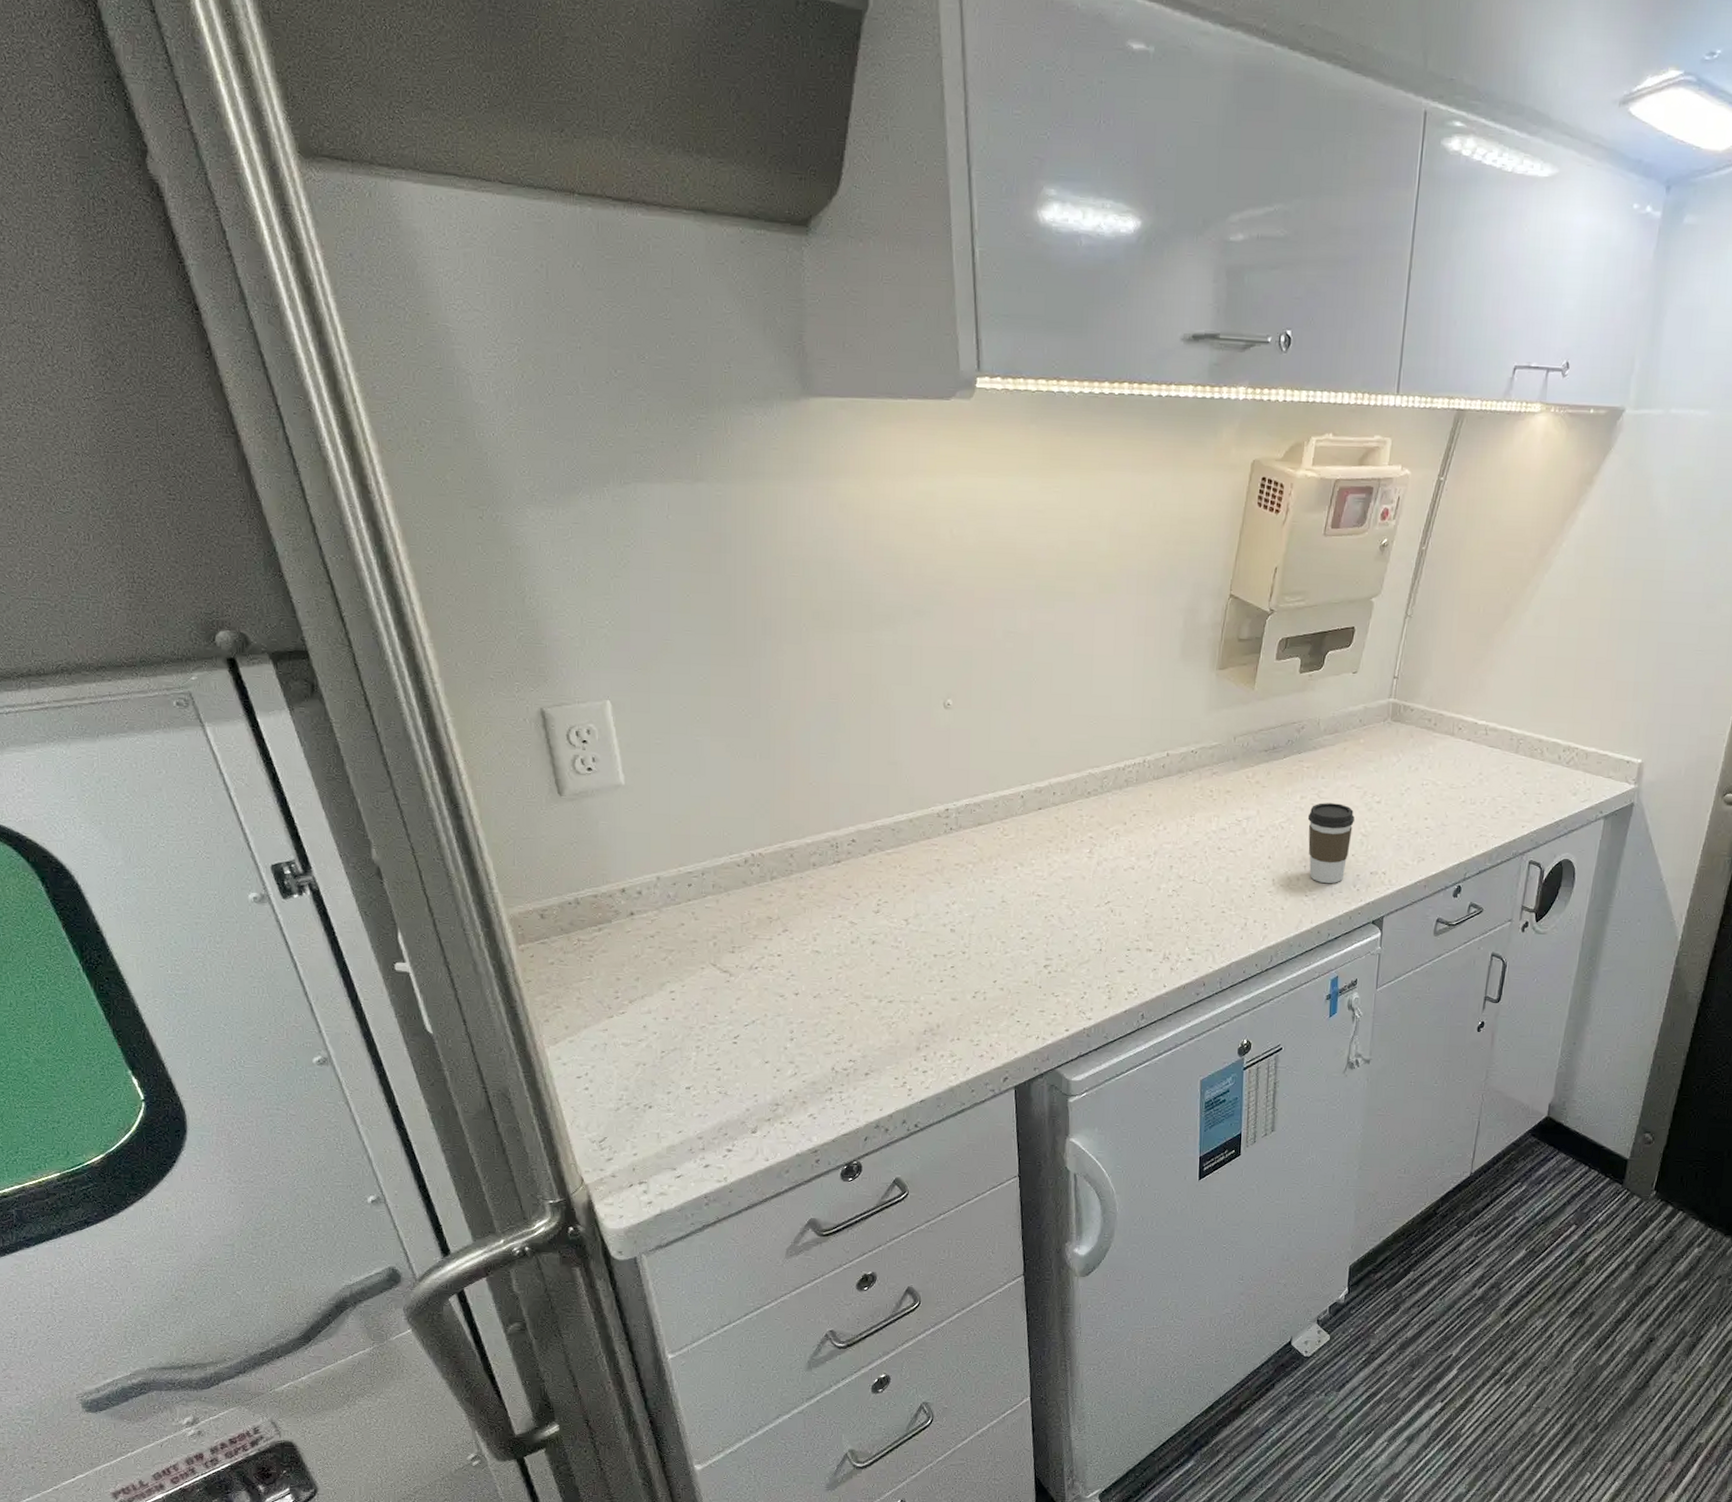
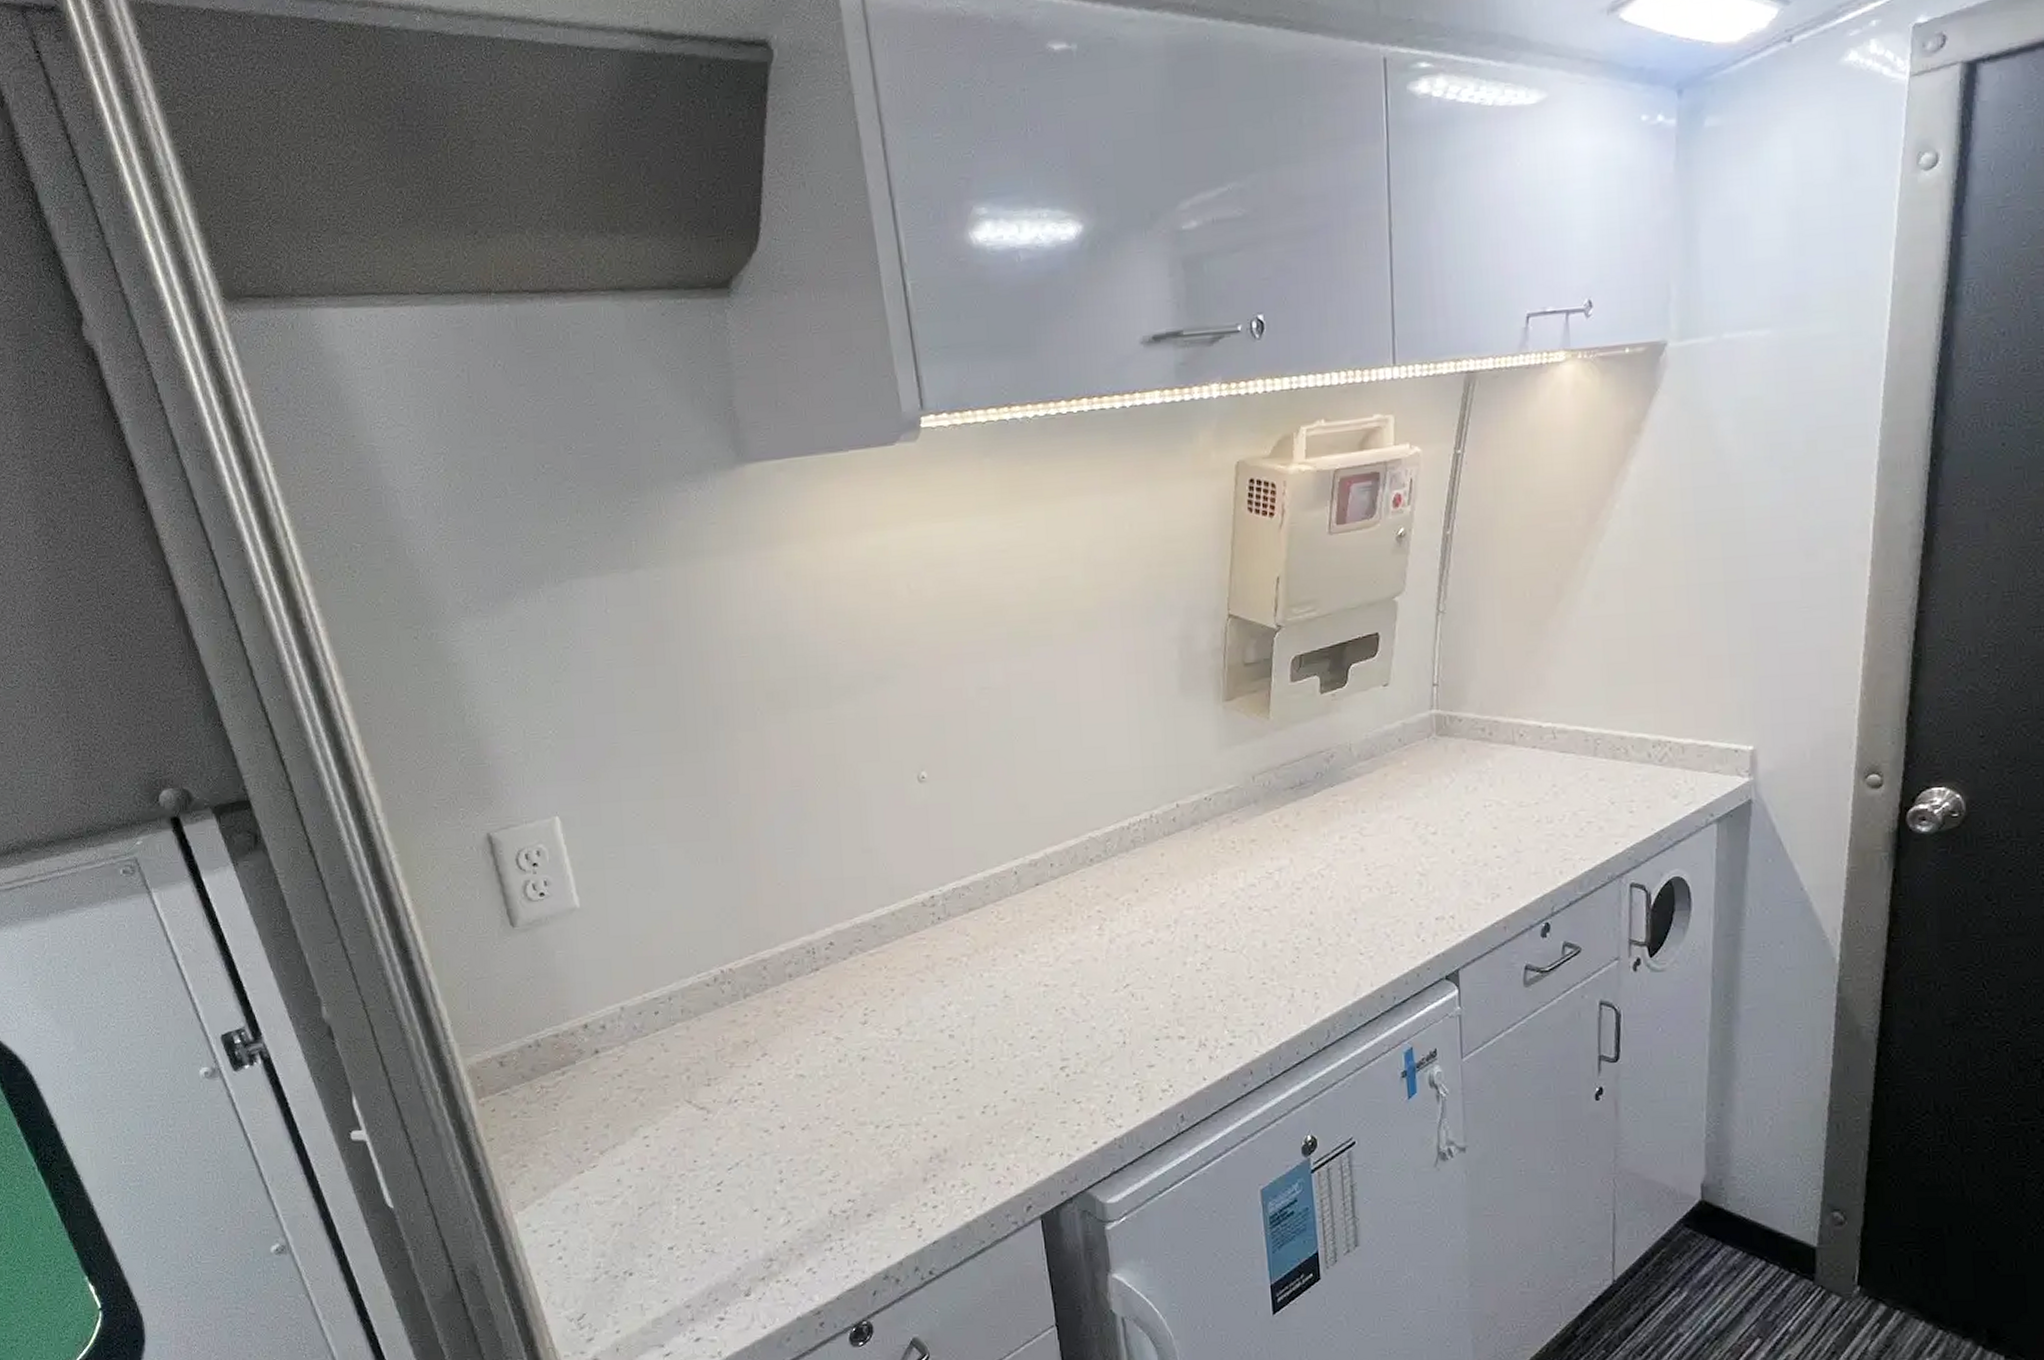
coffee cup: present [1307,803,1355,884] -> none [1351,840,1408,937]

